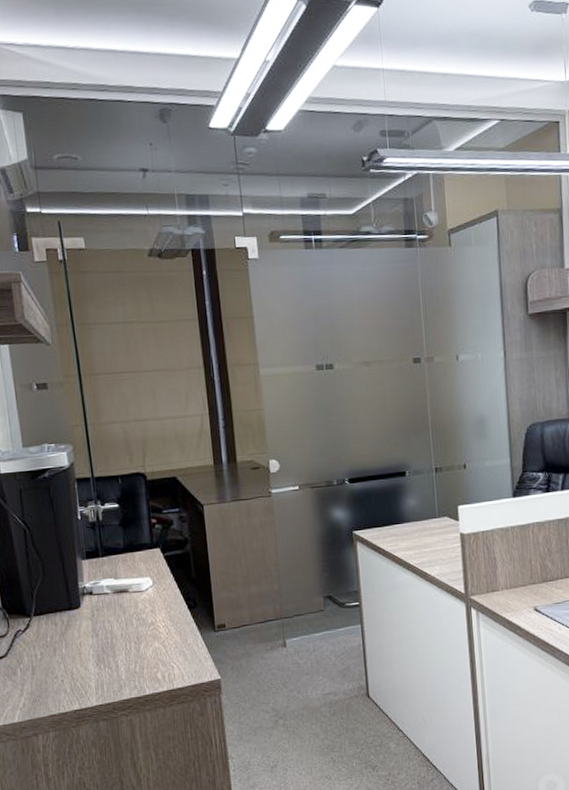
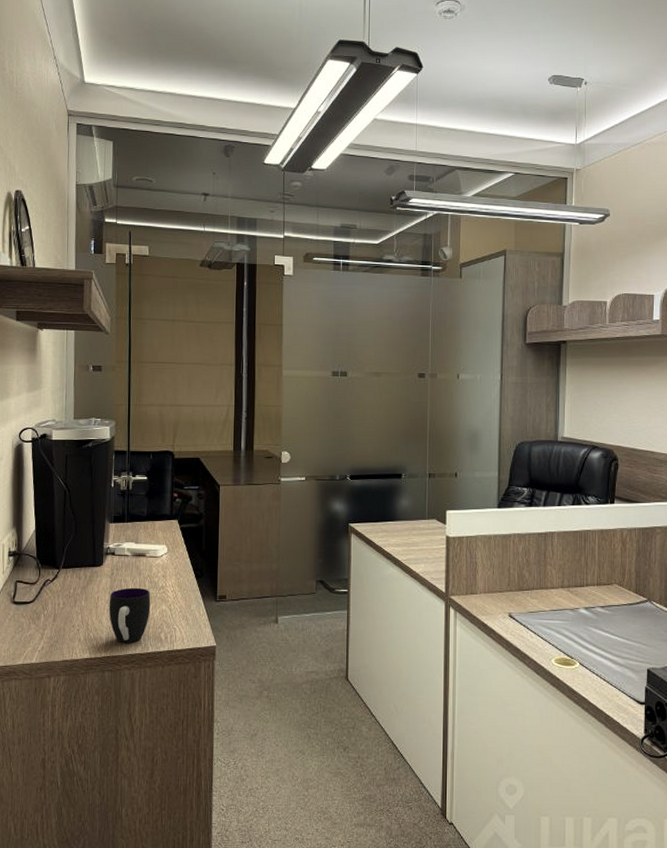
cup: none [93,627,142,688] -> present [108,587,151,643]

